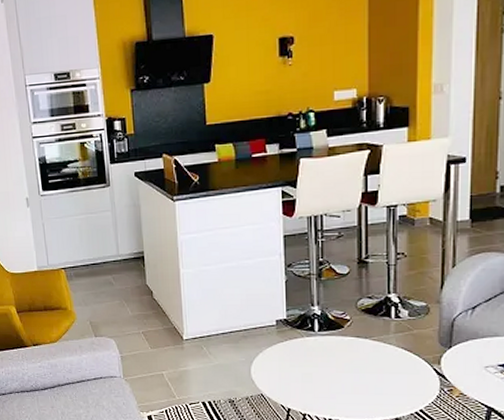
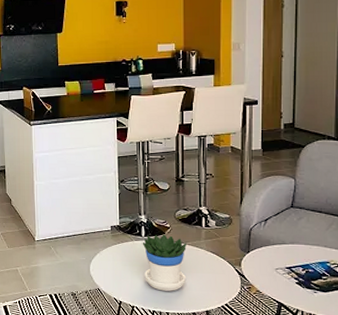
flowerpot: none [315,328,371,396] -> present [142,234,186,291]

